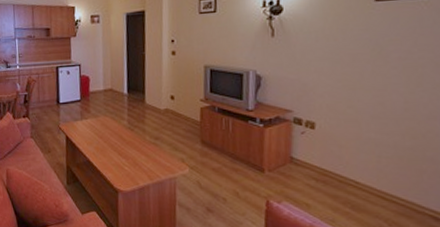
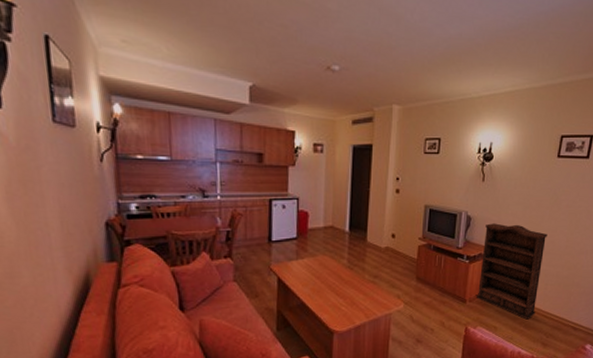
bookshelf: none [278,82,372,199] -> present [477,223,547,320]

